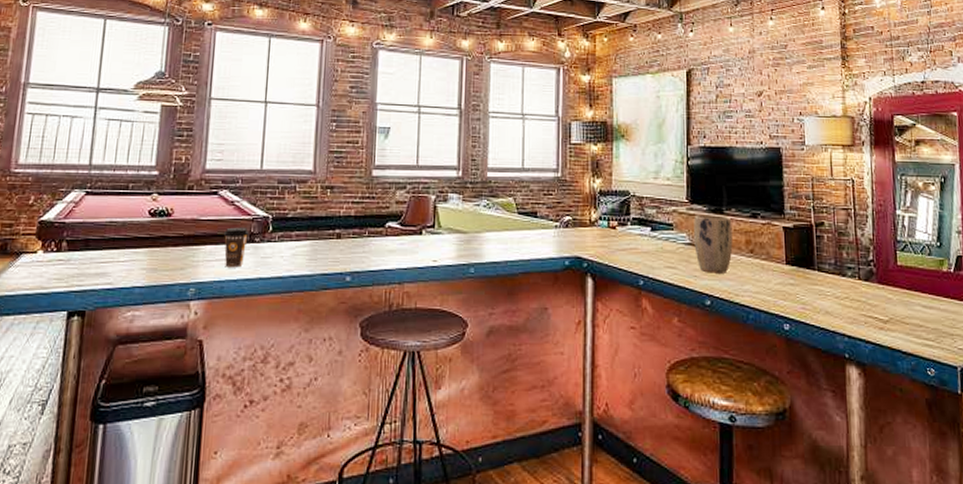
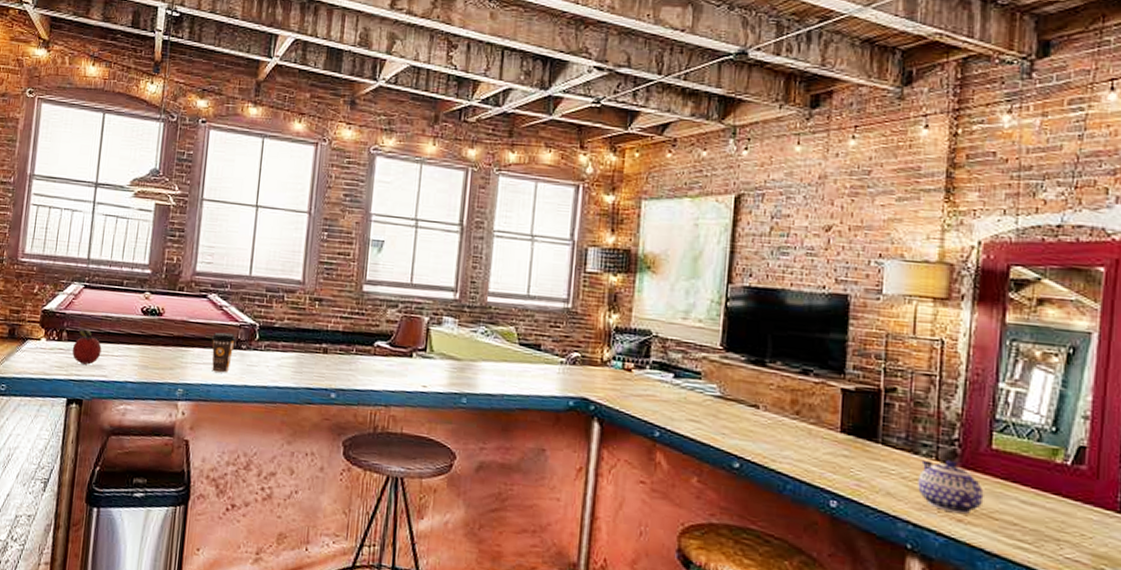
fruit: none [72,237,106,274] -> present [72,329,102,365]
plant pot: present [694,215,733,273] -> none [725,364,776,435]
teapot: none [847,278,897,323] -> present [918,459,984,515]

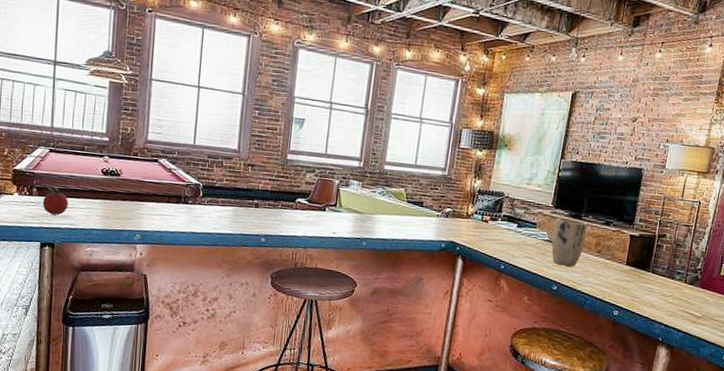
coffee cup: present [211,332,236,373] -> none [162,190,183,223]
plant pot: none [725,364,776,435] -> present [551,217,588,267]
teapot: present [918,459,984,515] -> none [671,282,711,318]

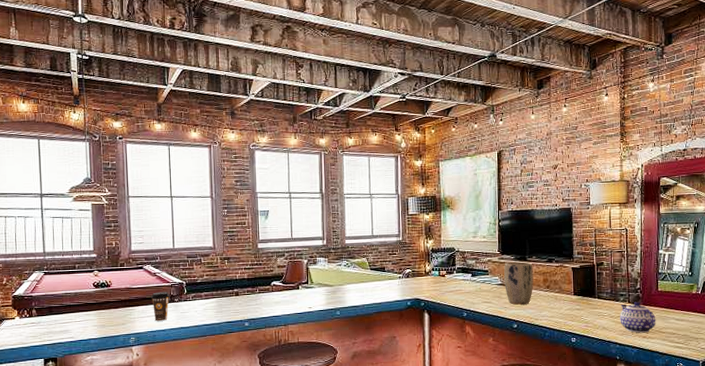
fruit: present [42,186,69,215] -> none [42,305,66,332]
coffee cup: none [162,190,183,223] -> present [150,292,169,321]
teapot: none [671,282,711,318] -> present [620,301,656,333]

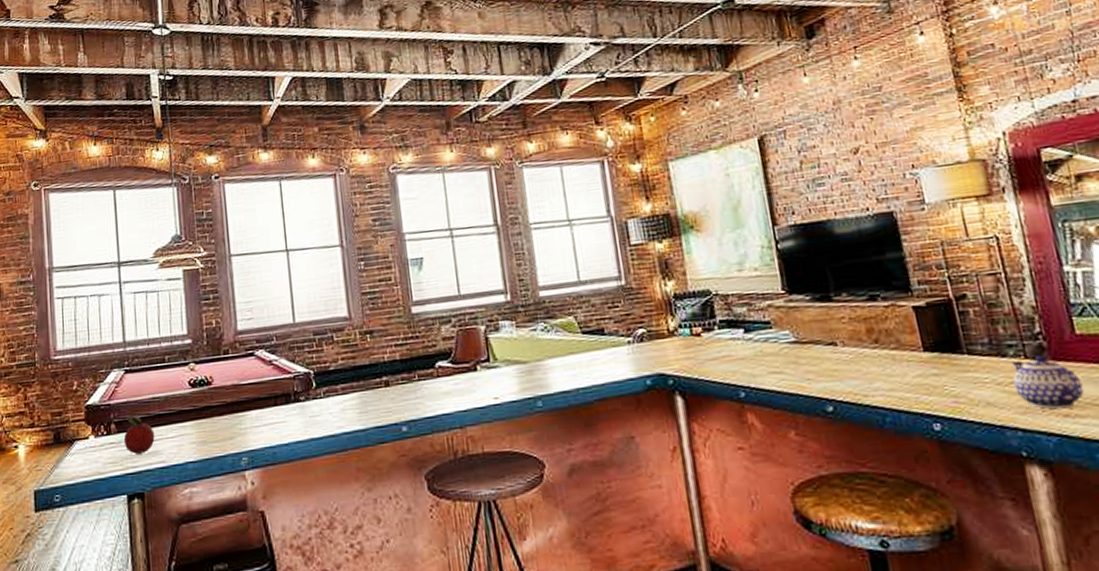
fruit: none [42,305,66,332] -> present [123,416,155,455]
coffee cup: present [150,292,169,321] -> none [266,387,292,432]
plant pot: present [504,262,534,305] -> none [795,303,852,374]

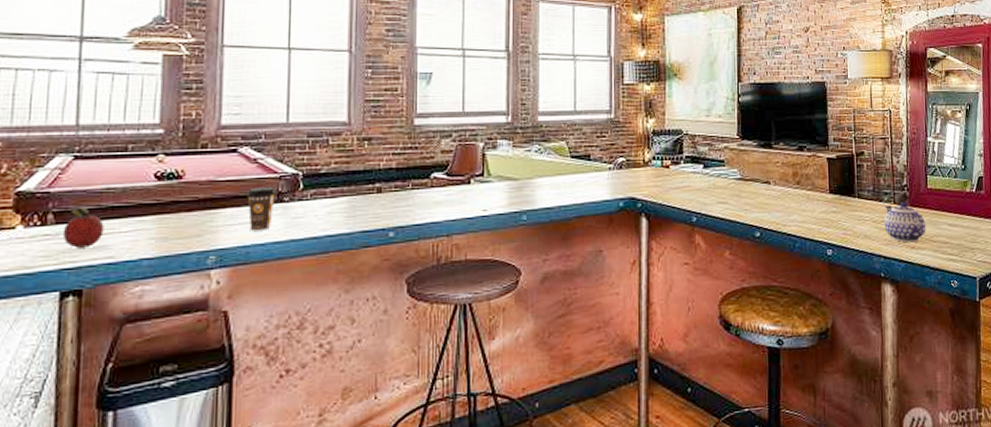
coffee cup: none [266,387,292,432] -> present [246,186,276,231]

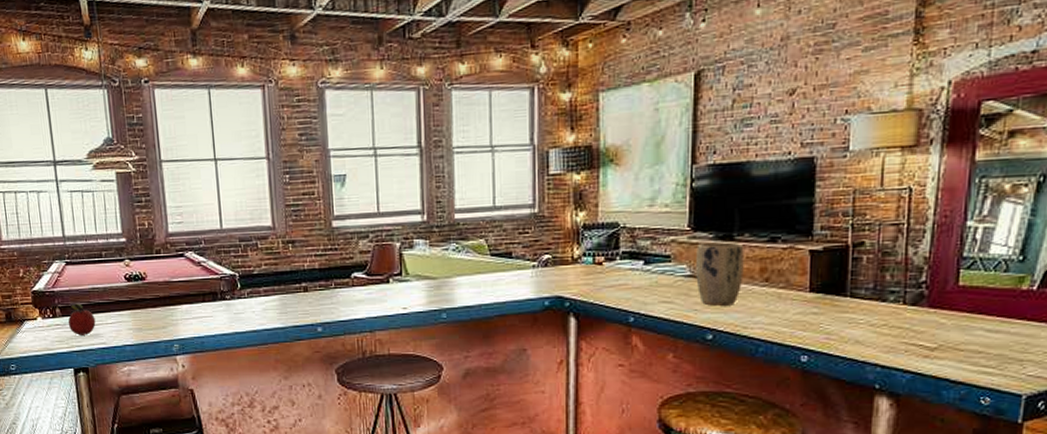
coffee cup: present [246,186,276,231] -> none [195,286,219,324]
plant pot: none [744,149,781,206] -> present [696,242,744,306]
teapot: present [884,201,926,243] -> none [886,302,950,351]

